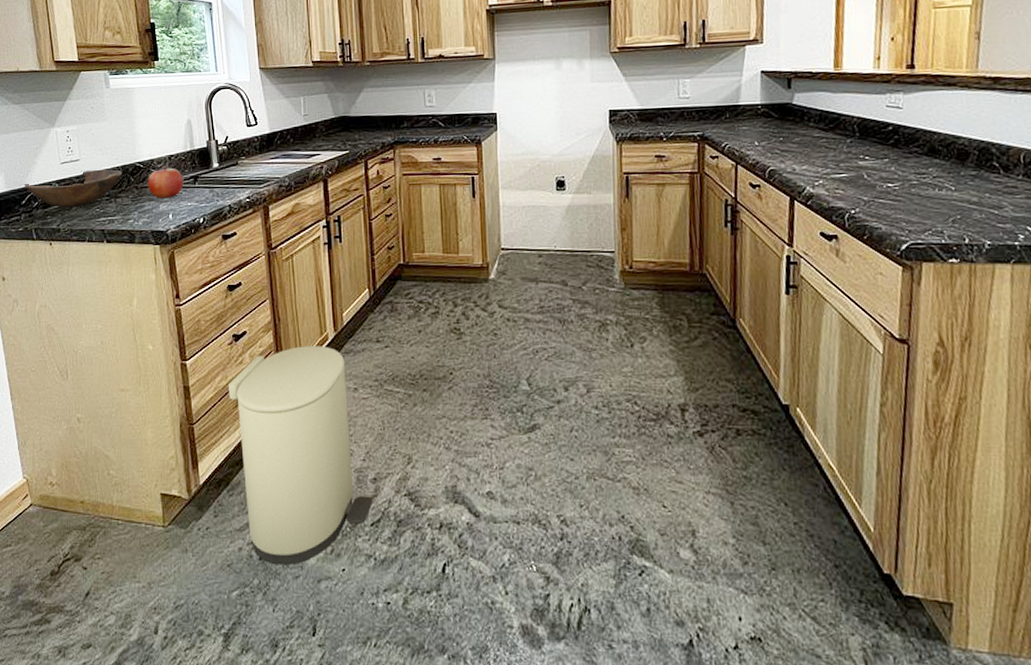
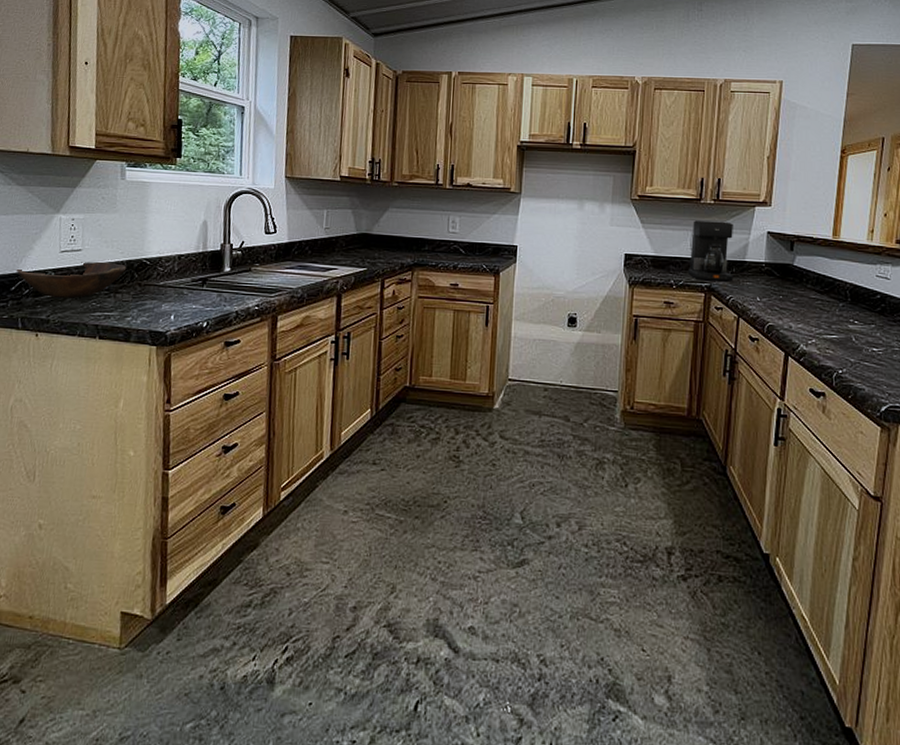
fruit: present [148,166,184,199] -> none [152,266,192,299]
pedal bin: present [228,346,373,565] -> none [210,463,351,697]
coffee maker: none [678,65,728,130] -> present [688,220,733,282]

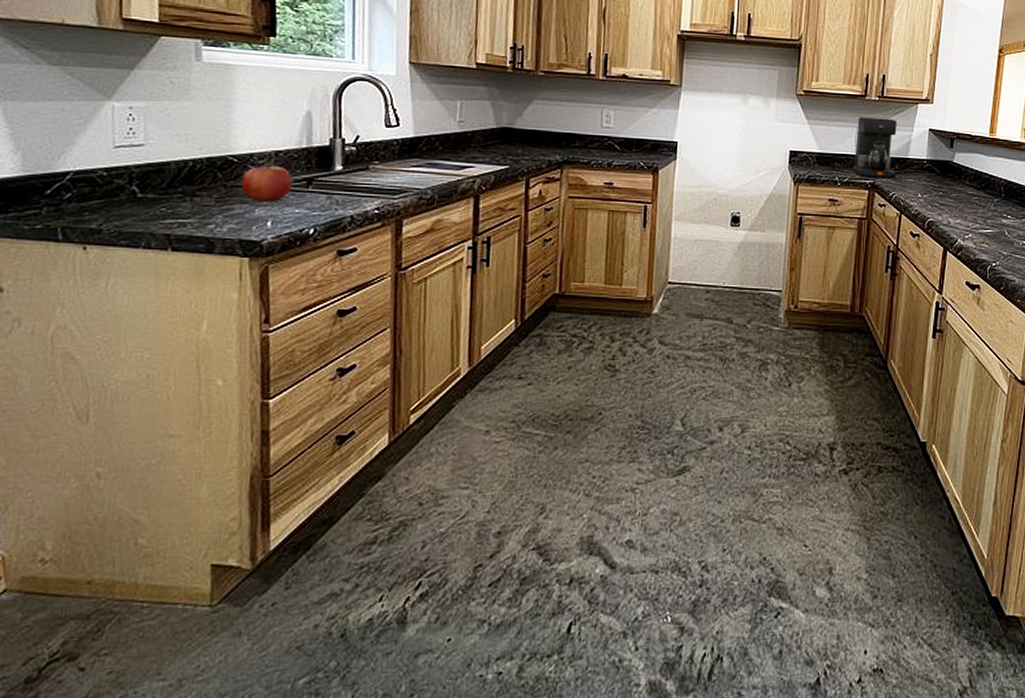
bowl: present [16,261,127,299] -> none [51,158,207,204]
fruit: none [152,266,192,299] -> present [242,164,293,202]

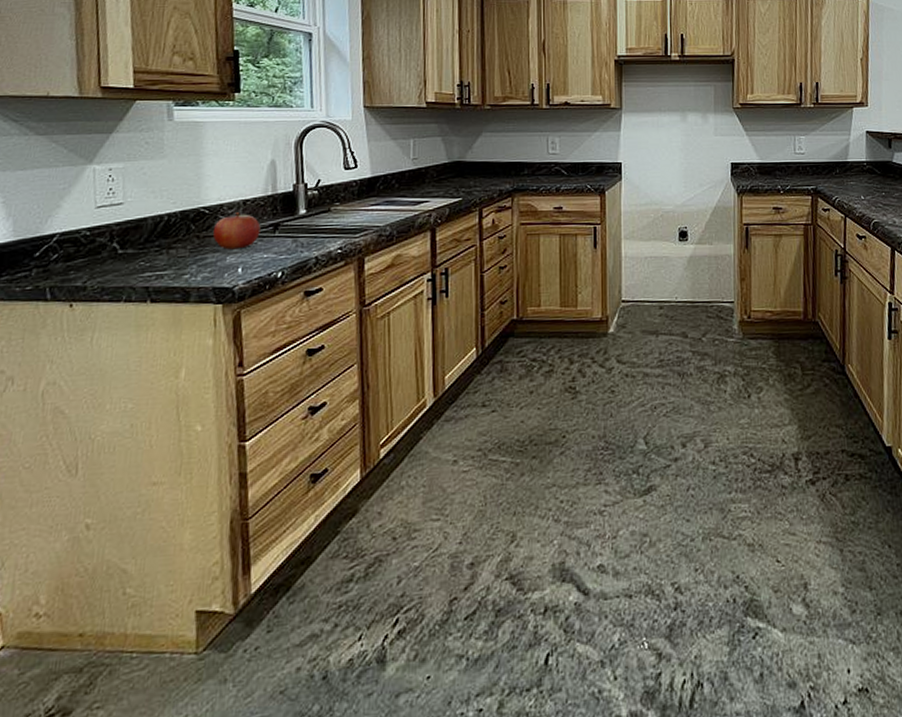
coffee maker: present [853,117,897,179] -> none [794,124,838,184]

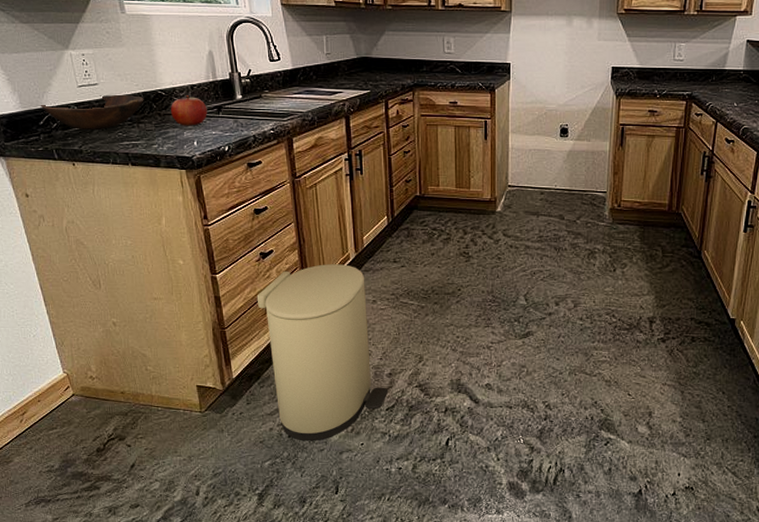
bowl: none [40,214,181,261] -> present [40,94,144,131]
pedal bin: none [297,414,469,683] -> present [256,264,389,441]

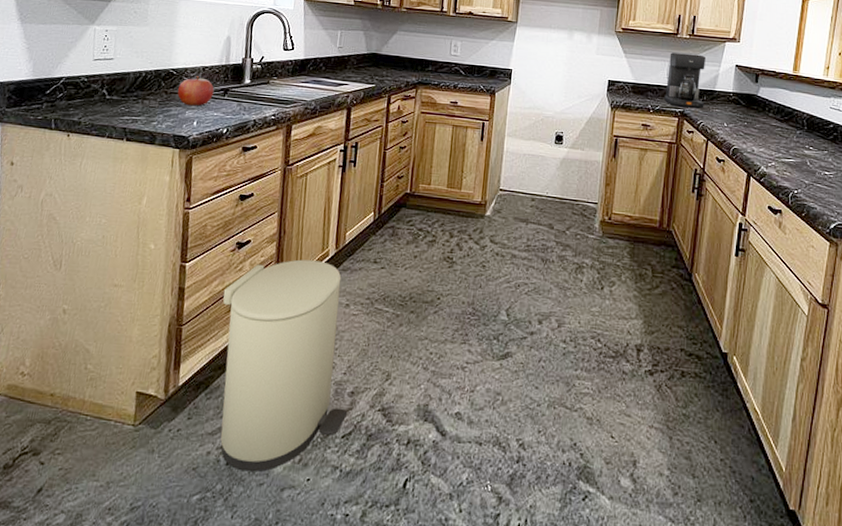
bowl: present [40,94,144,131] -> none [51,70,155,103]
coffee maker: none [671,32,715,89] -> present [664,52,705,109]

